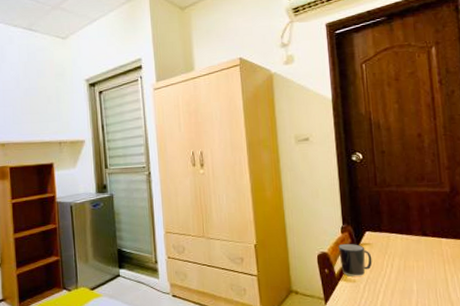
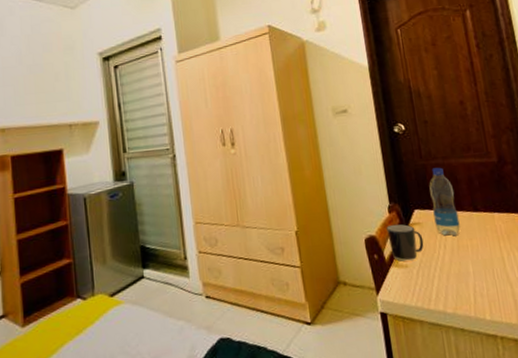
bottle: none [381,194,408,257] -> present [429,167,460,236]

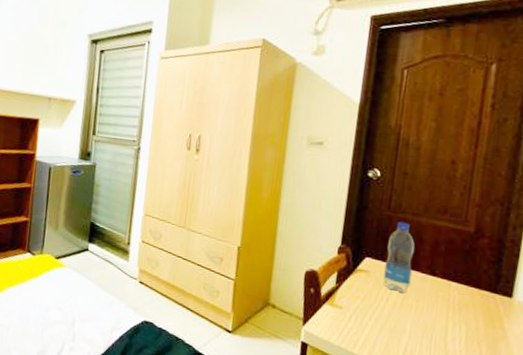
mug: present [386,224,424,262] -> none [329,264,367,305]

